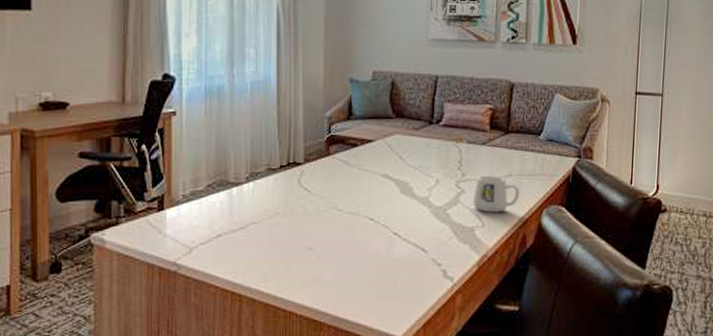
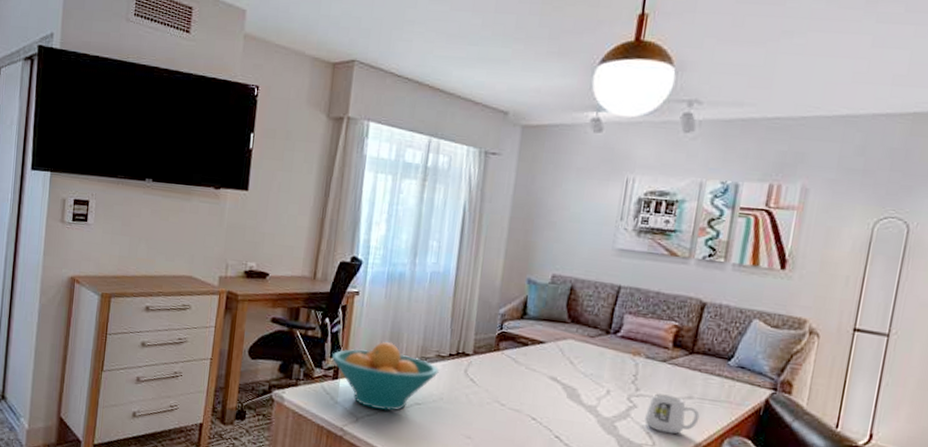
fruit bowl: none [153,161,272,236] -> present [331,341,439,411]

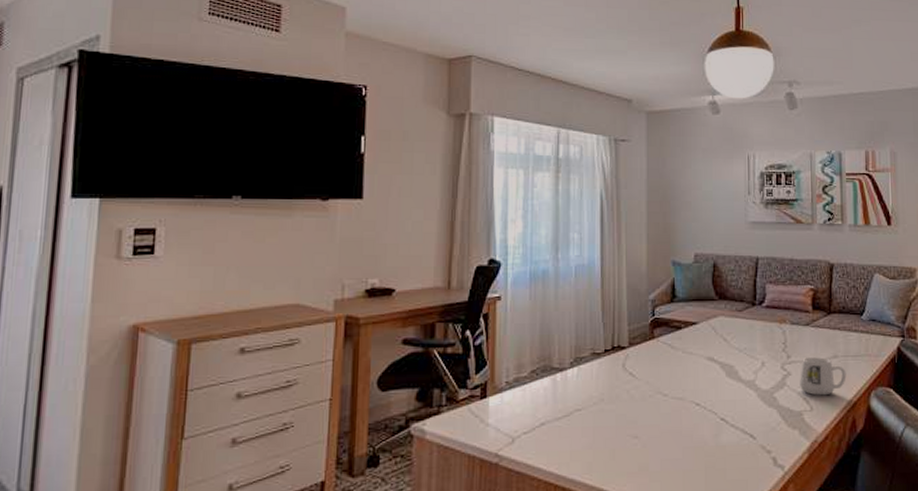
fruit bowl: present [331,341,439,411] -> none [477,346,596,425]

